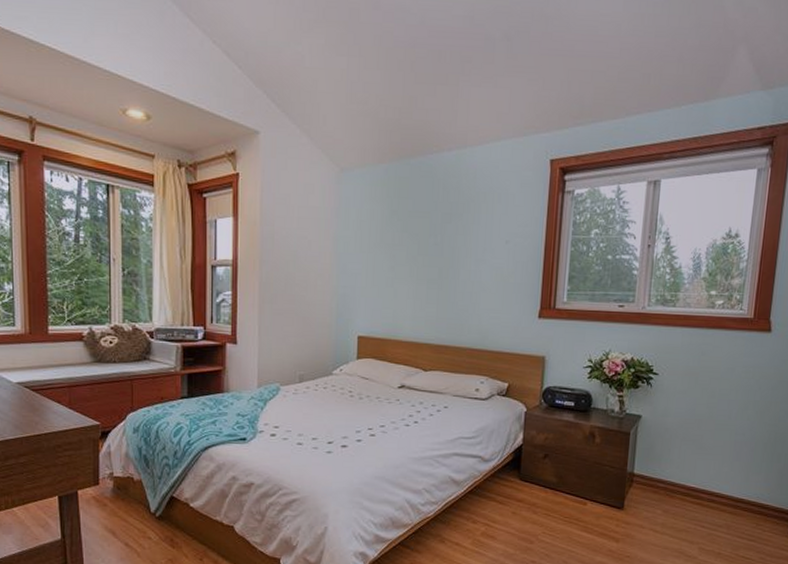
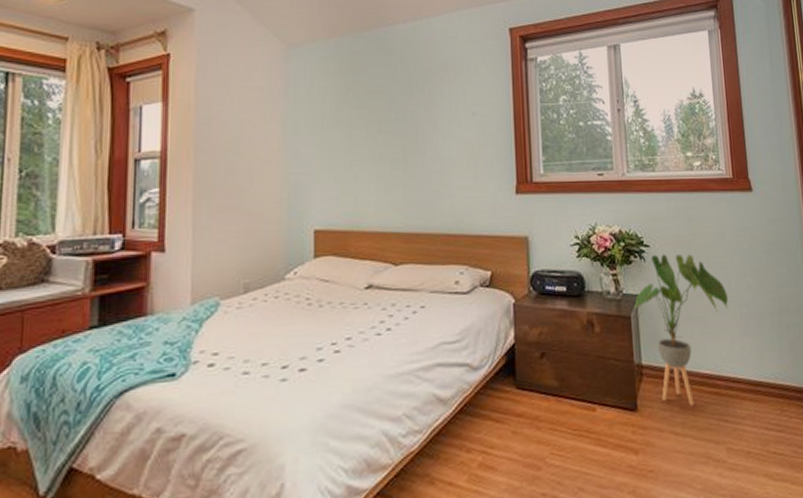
house plant: none [634,382,726,511] -> present [633,254,728,406]

